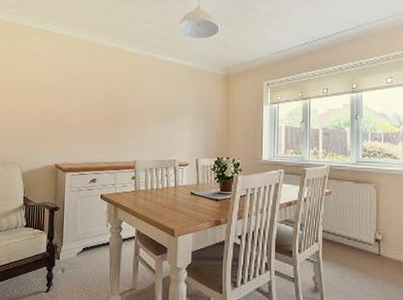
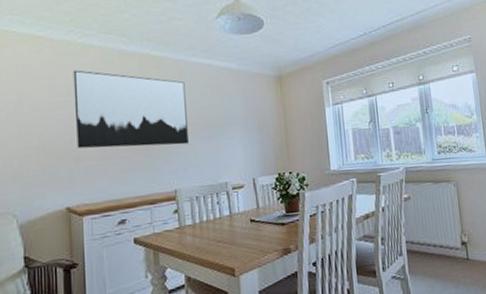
wall art: none [66,59,150,125] -> present [73,70,188,149]

